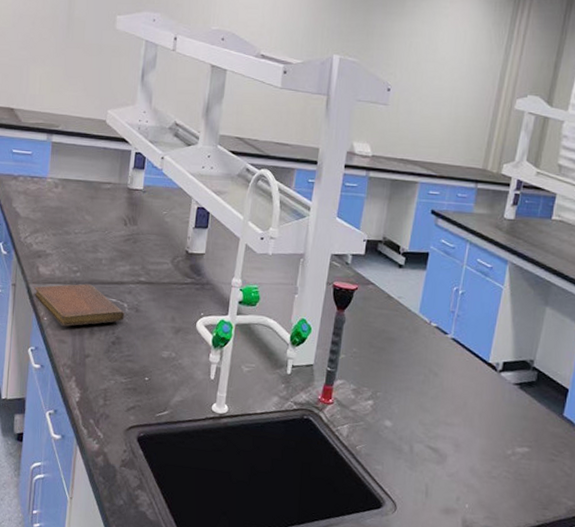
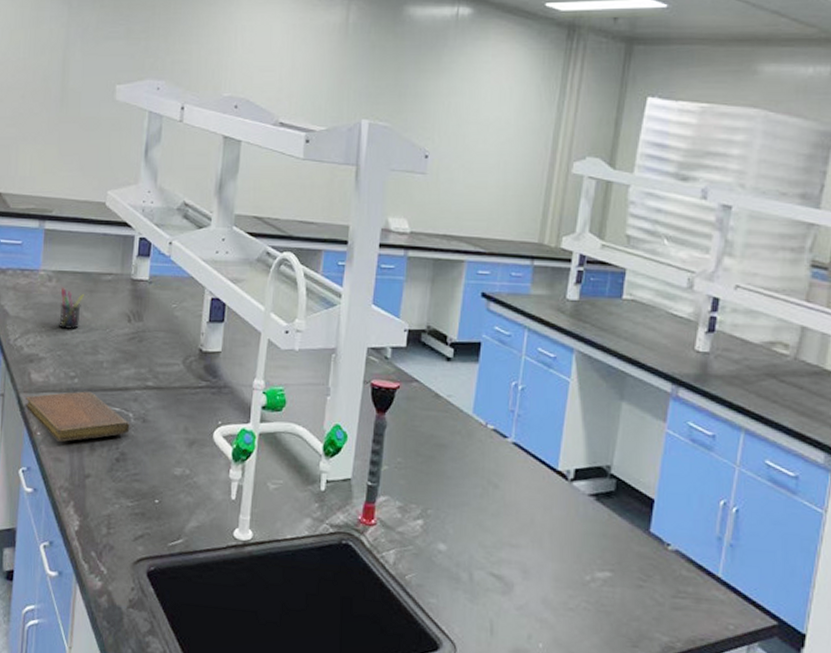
pen holder: none [64,193,86,231] -> present [59,287,84,330]

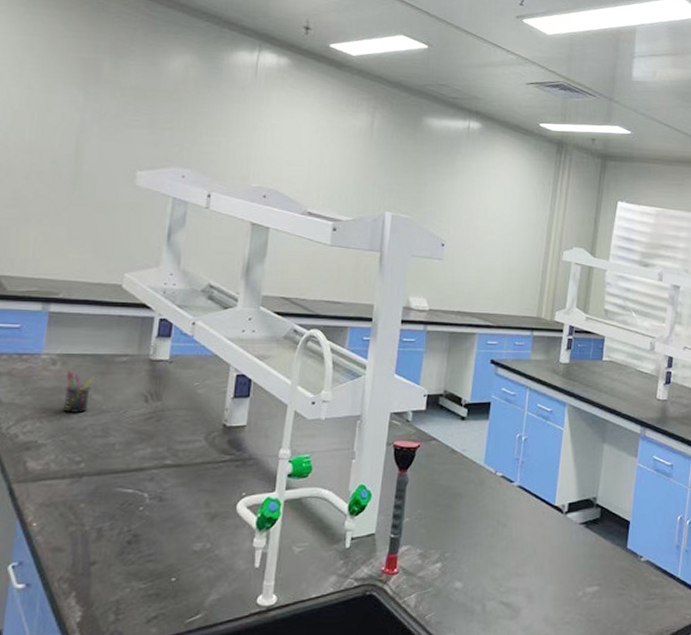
notebook: present [25,391,130,443] -> none [19,475,145,532]

